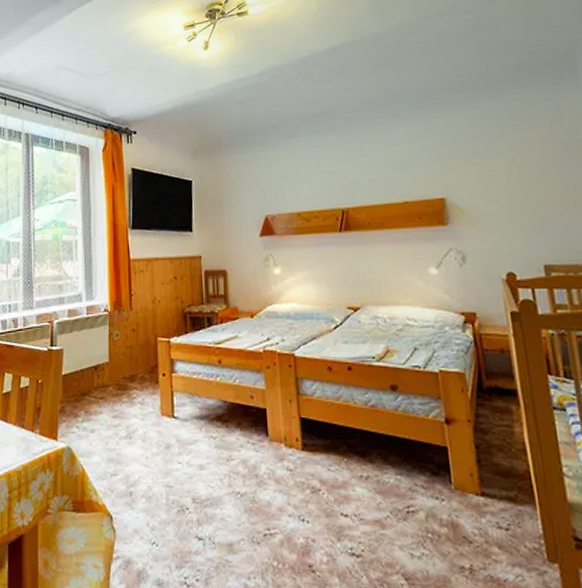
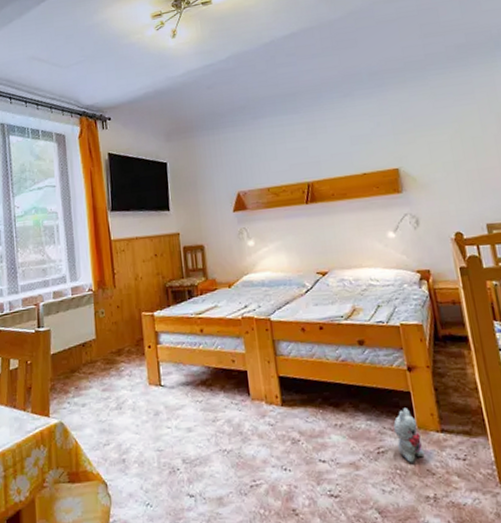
plush toy: none [427,465,461,527] -> present [394,408,425,463]

